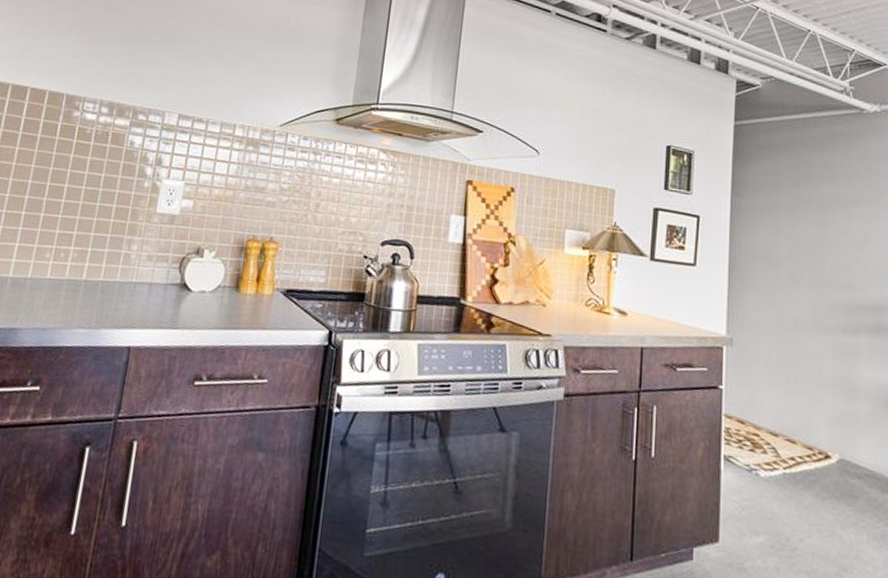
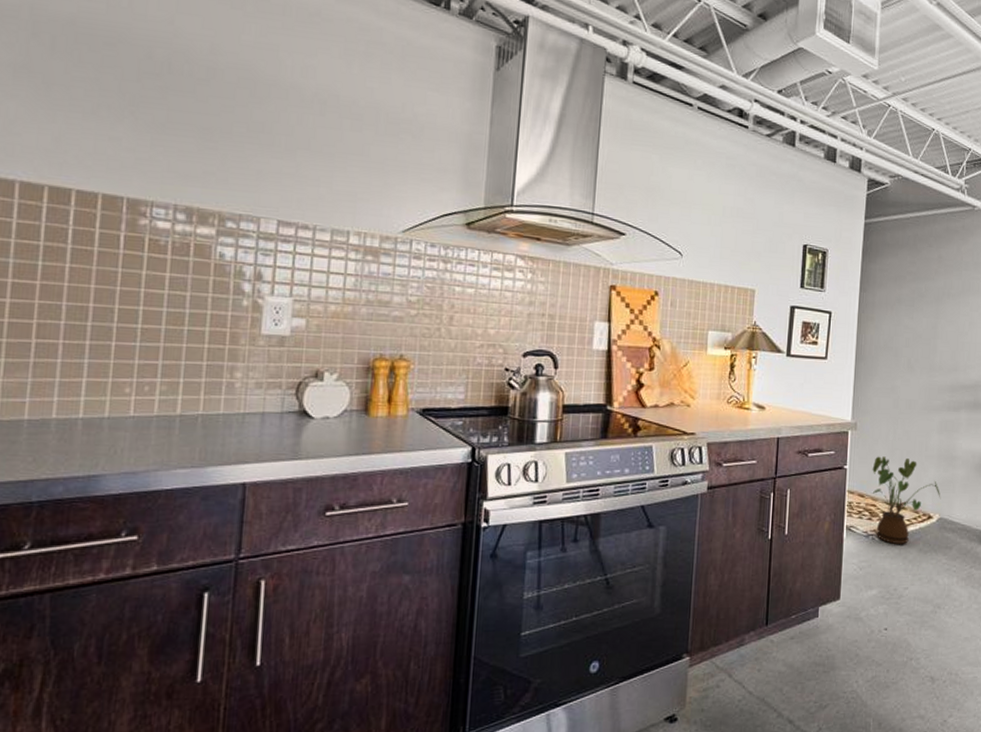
house plant: none [753,378,841,486] -> present [872,456,941,544]

